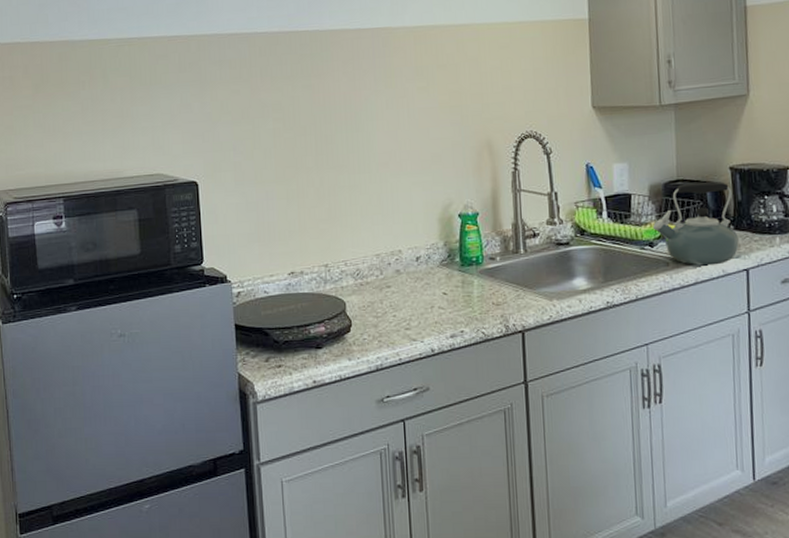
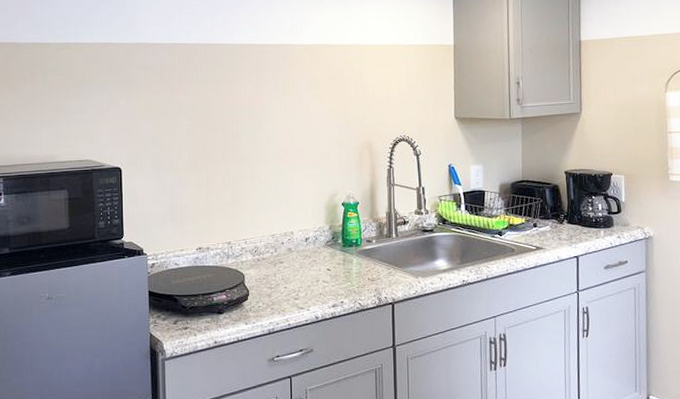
kettle: present [653,181,739,266] -> none [502,182,571,252]

